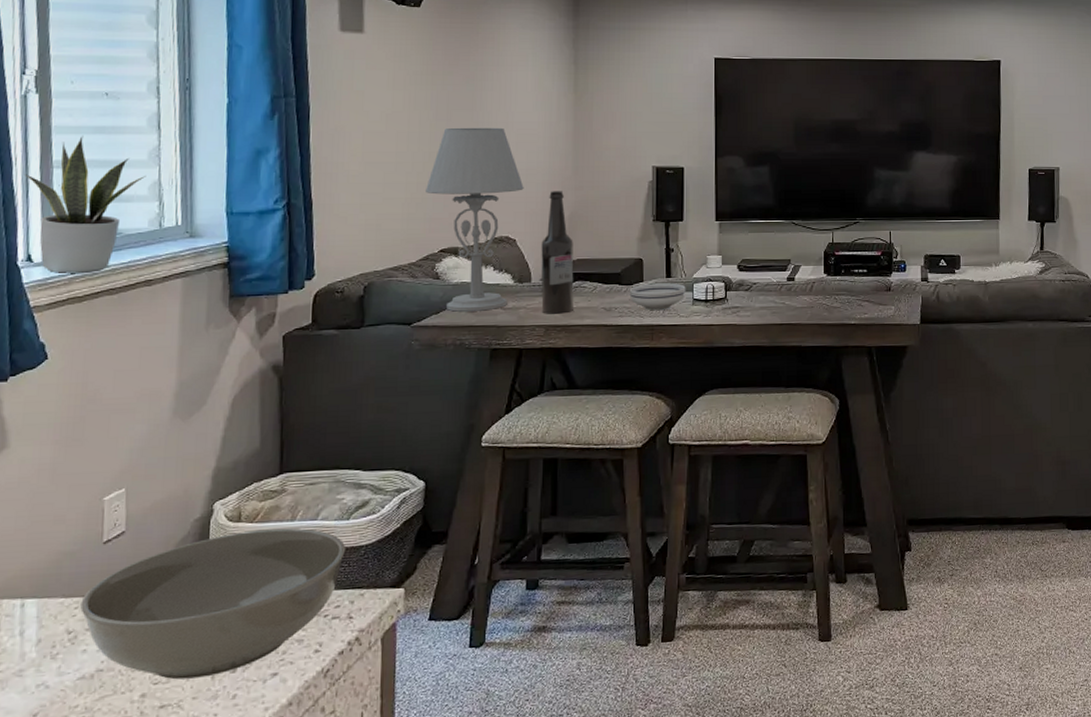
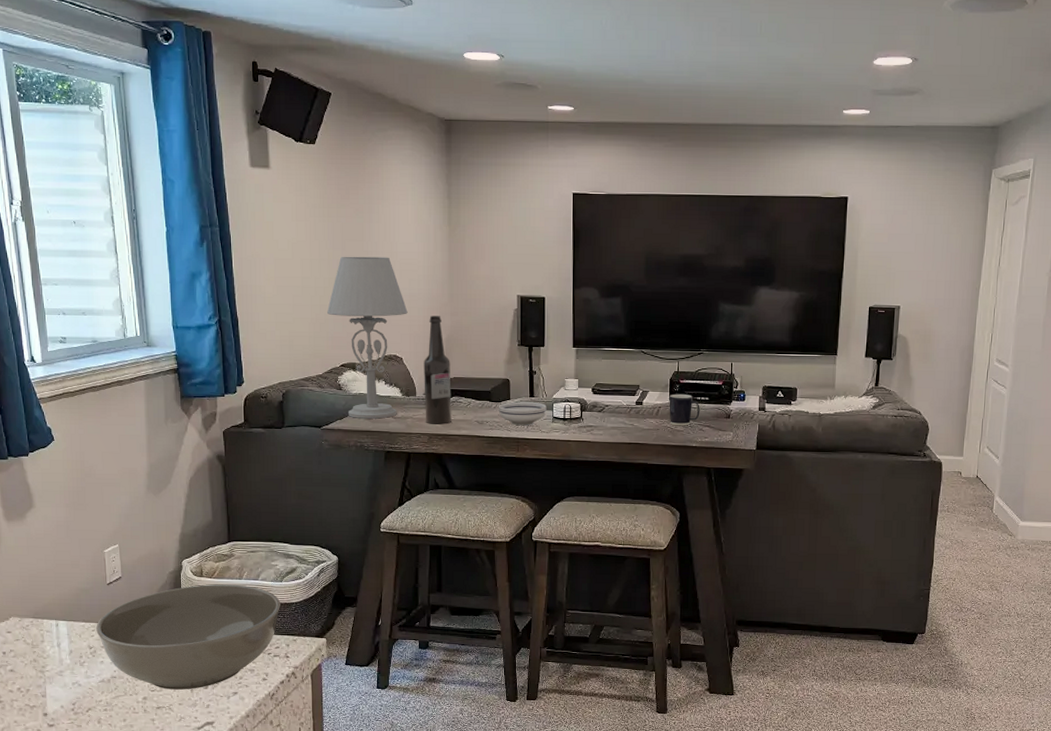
potted plant: present [25,135,146,274] -> none [22,257,110,374]
mug: none [824,267,858,302] -> present [669,394,700,426]

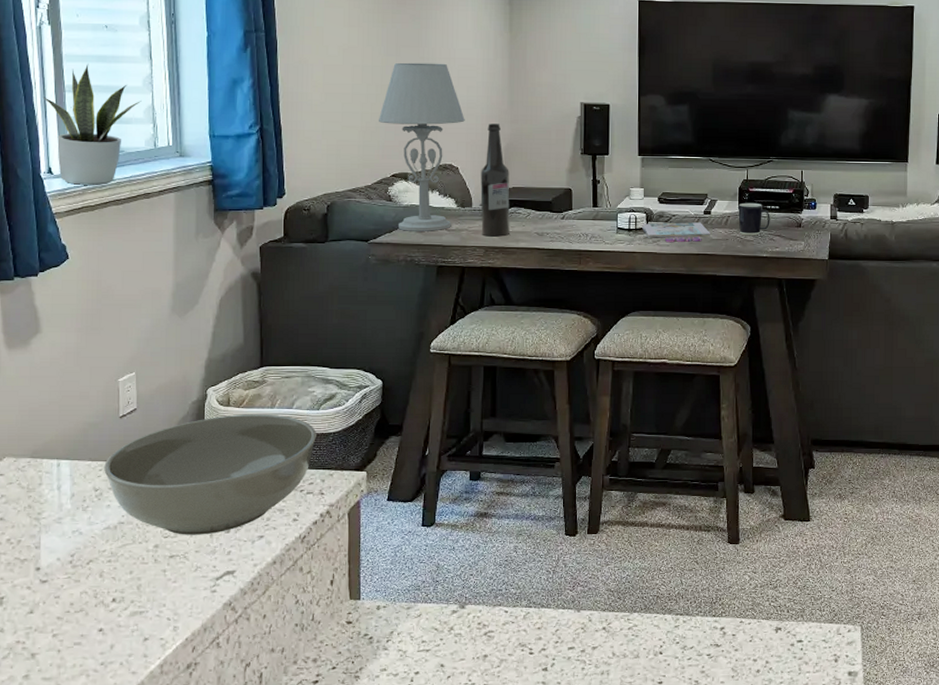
potted plant: none [22,257,110,374] -> present [43,63,142,186]
bowl: present [498,401,547,425] -> none [559,212,611,236]
magazine: none [577,412,642,432] -> present [642,222,710,243]

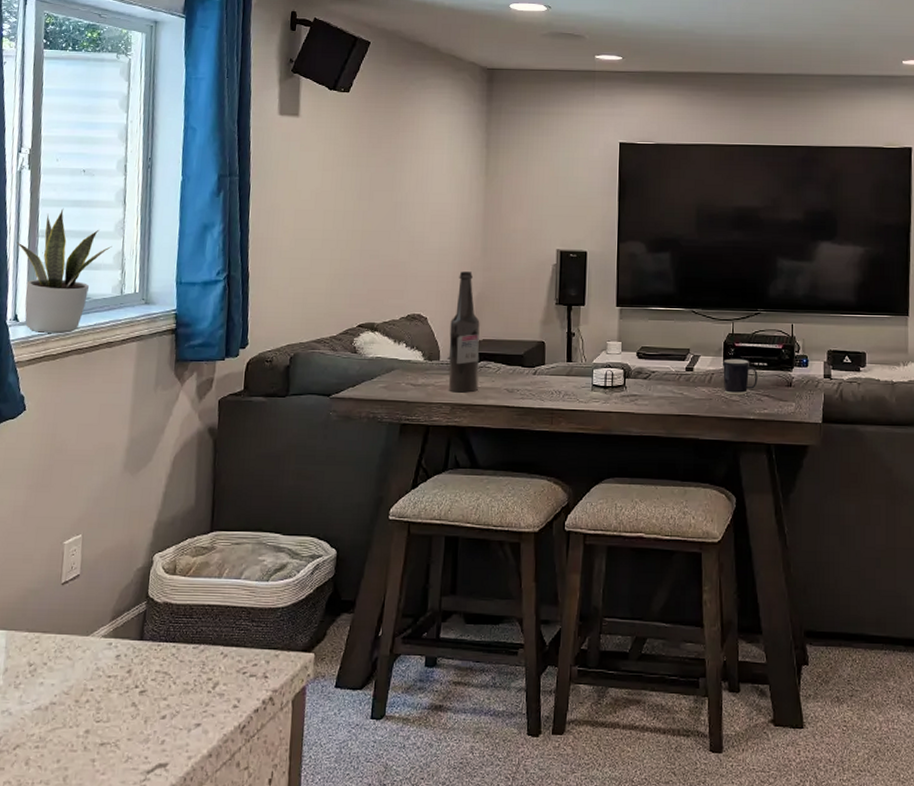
bowl: present [104,414,316,535] -> none [40,584,264,720]
table lamp: present [378,62,465,231] -> none [347,207,436,386]
magazine: present [642,222,710,243] -> none [619,379,693,402]

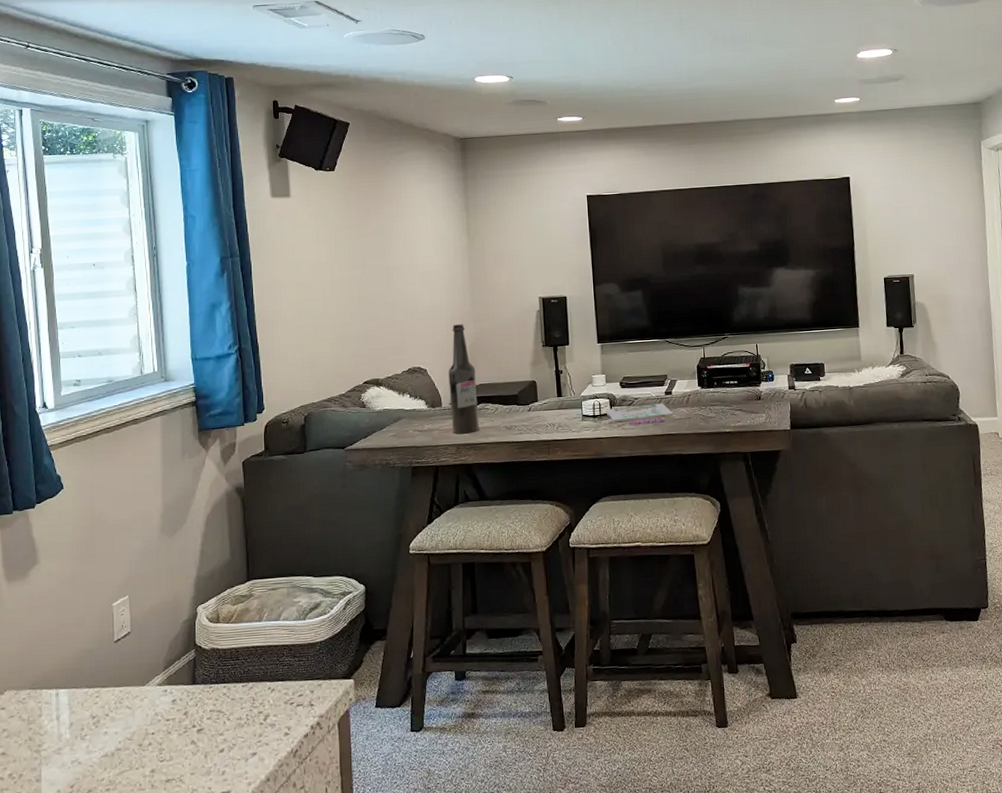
potted plant: present [16,207,112,334] -> none [37,300,128,417]
magazine: none [619,379,693,402] -> present [606,403,673,426]
mug: present [723,358,758,395] -> none [698,379,730,413]

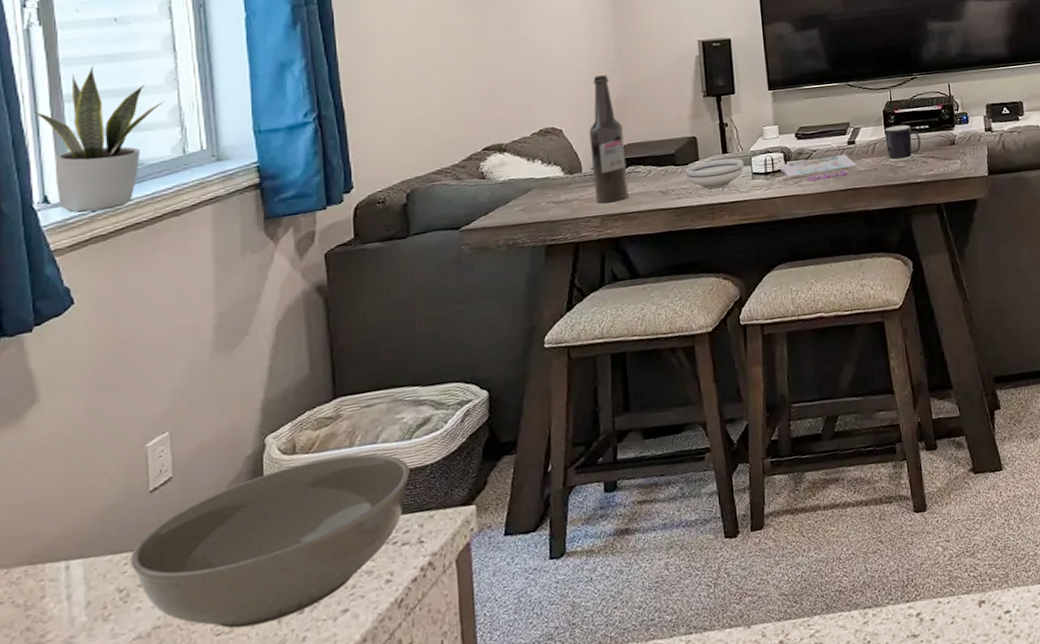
potted plant: none [37,300,128,417] -> present [34,65,165,213]
bowl: none [101,627,304,758] -> present [130,453,409,628]
bowl: none [526,401,576,427] -> present [685,158,744,189]
mug: none [698,379,730,413] -> present [884,124,921,162]

